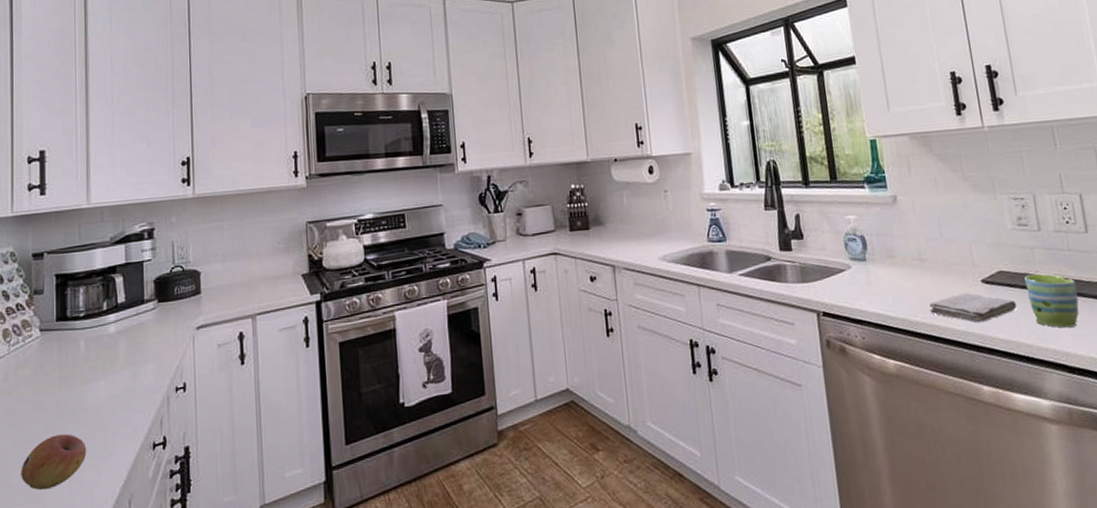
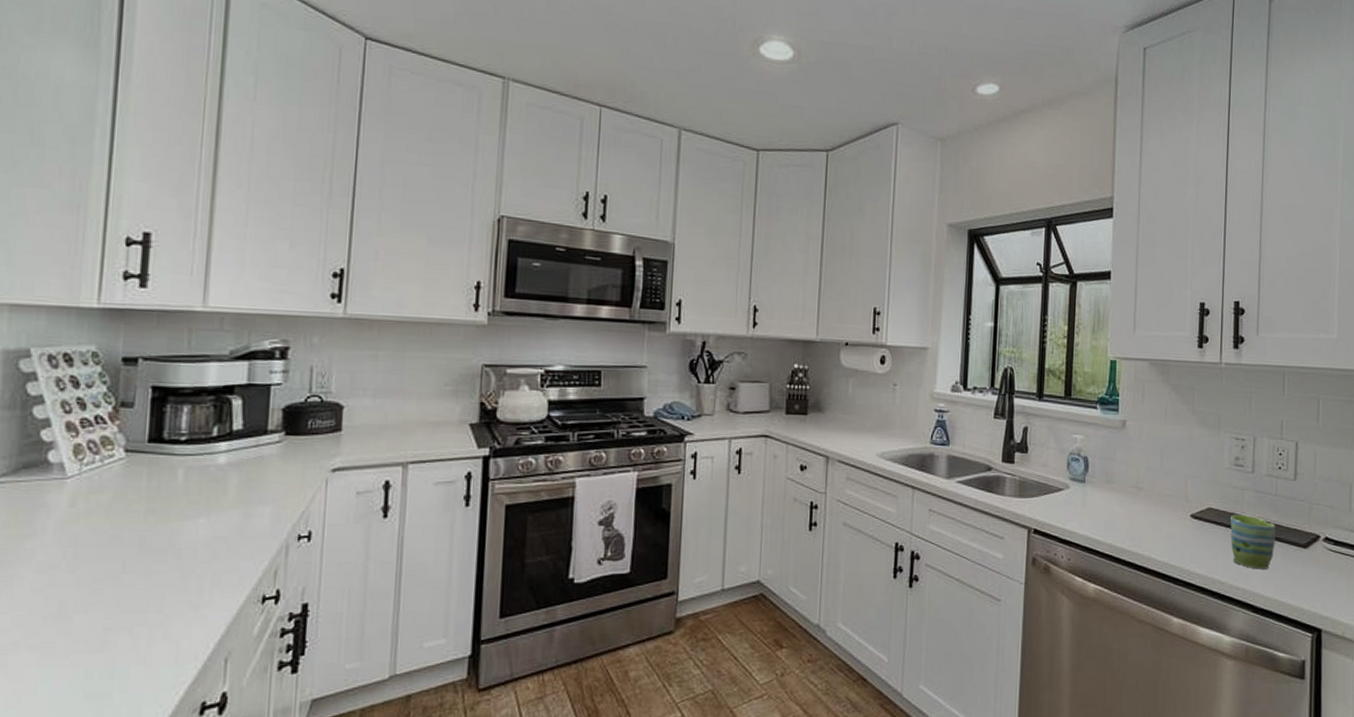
fruit: present [21,434,87,491] -> none [84,576,176,639]
washcloth: present [929,293,1017,323] -> none [1137,526,1218,556]

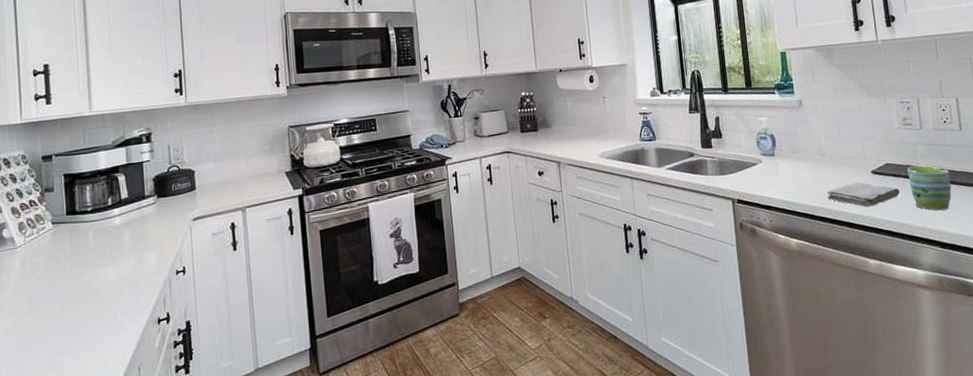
washcloth: none [1137,526,1218,556] -> present [827,182,900,207]

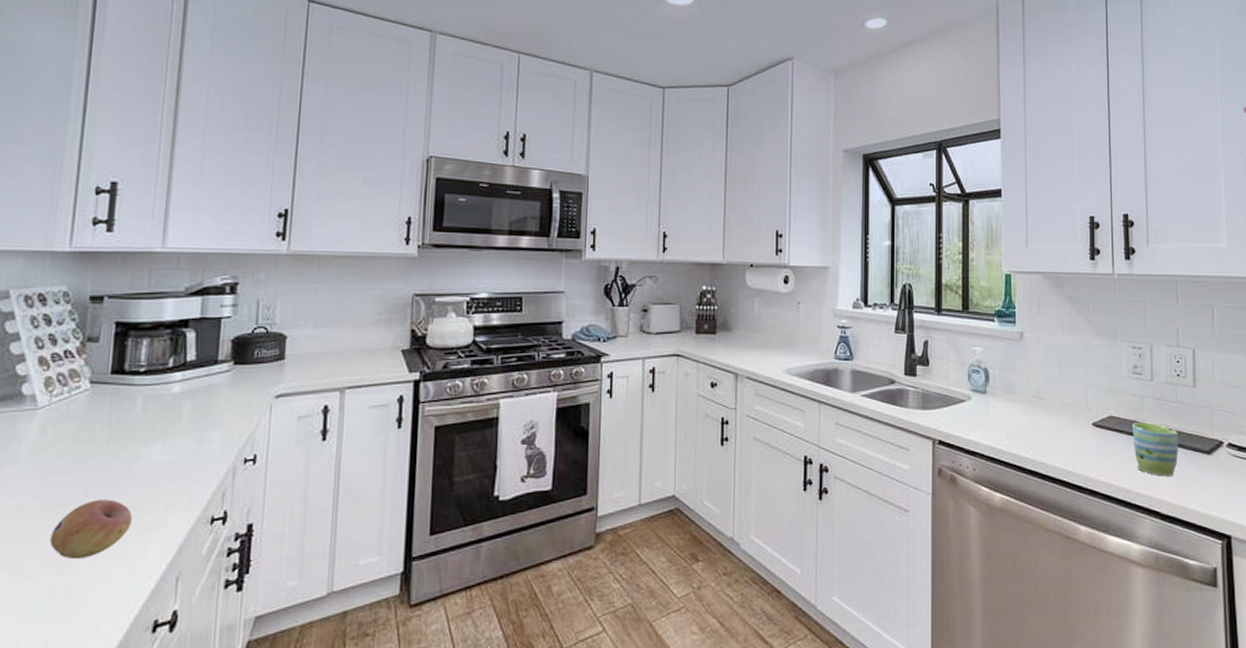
fruit: none [41,312,100,361] -> present [50,499,133,560]
washcloth: present [827,182,900,207] -> none [1041,435,1121,465]

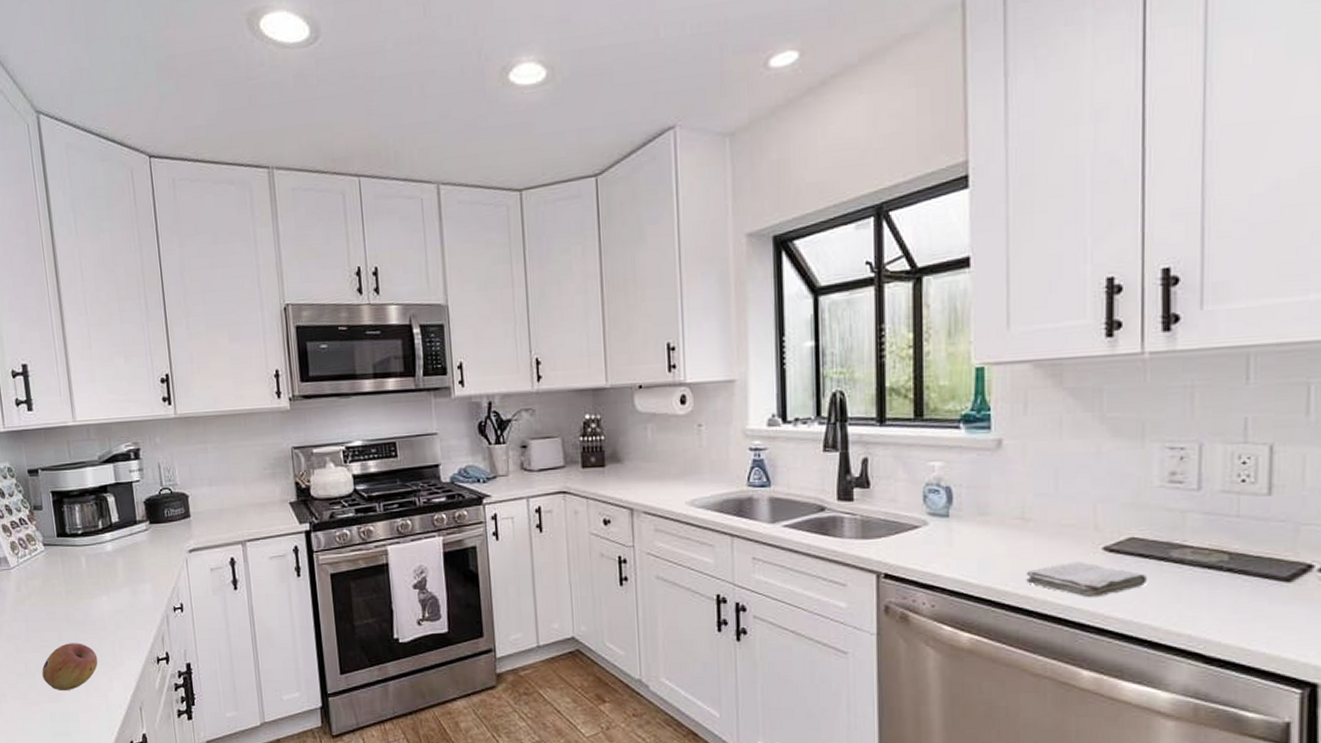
washcloth: none [1041,435,1121,465] -> present [1026,562,1147,598]
mug: present [1131,422,1179,477] -> none [1164,544,1239,611]

